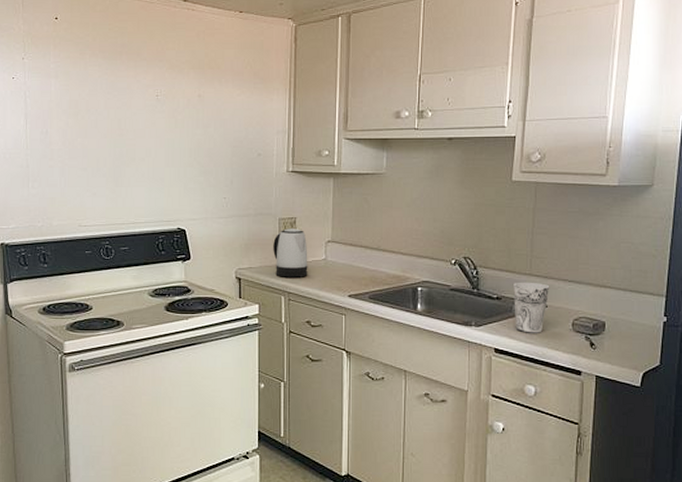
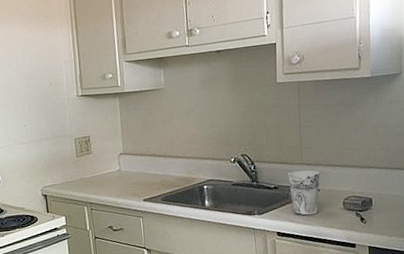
kettle: present [273,228,308,277] -> none [72,146,106,190]

